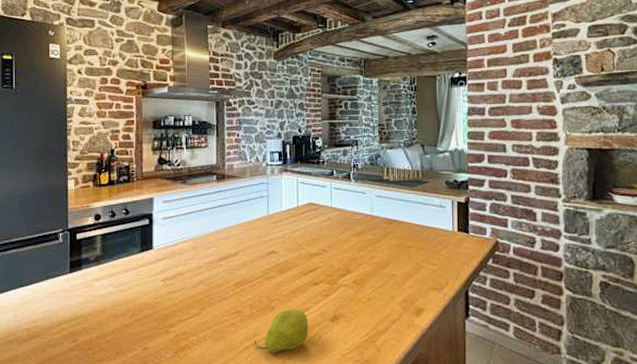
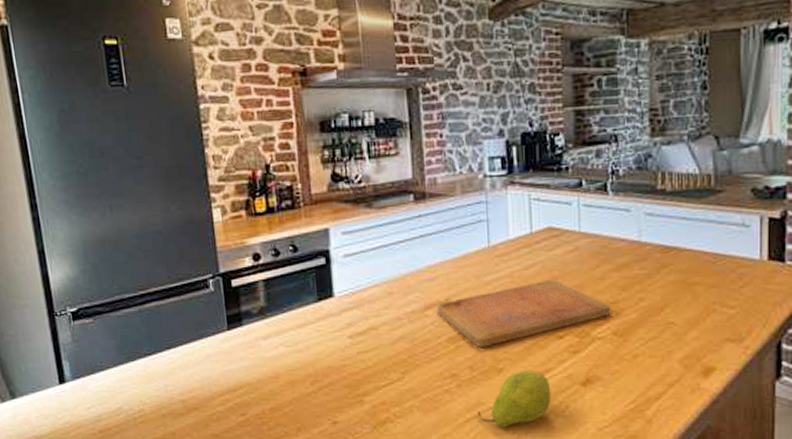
cutting board: none [229,241,352,290] -> present [438,280,611,347]

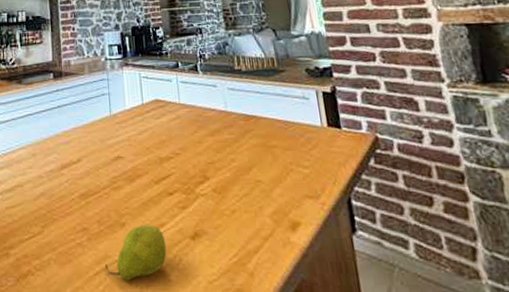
cutting board: present [438,280,611,347] -> none [71,143,210,203]

